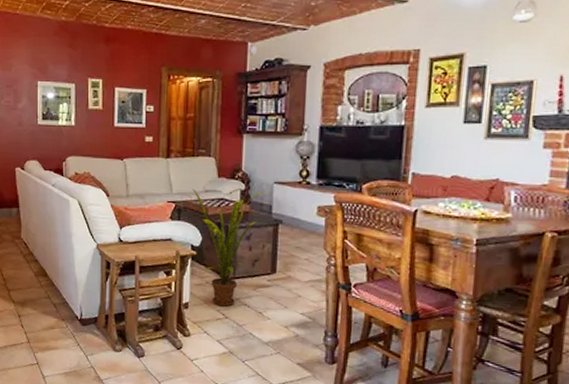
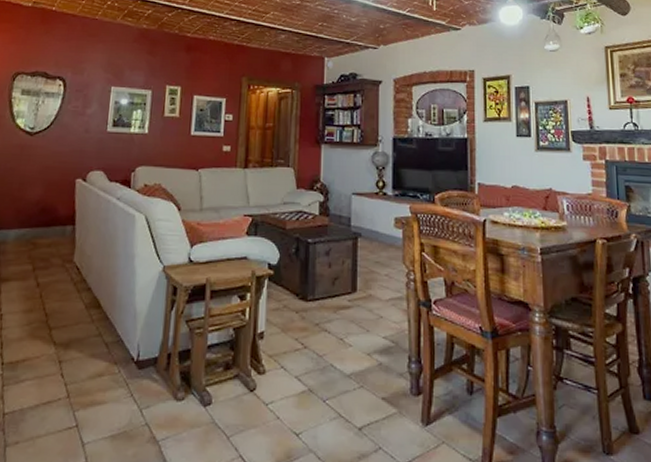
house plant: present [193,189,265,307] -> none [271,201,344,334]

